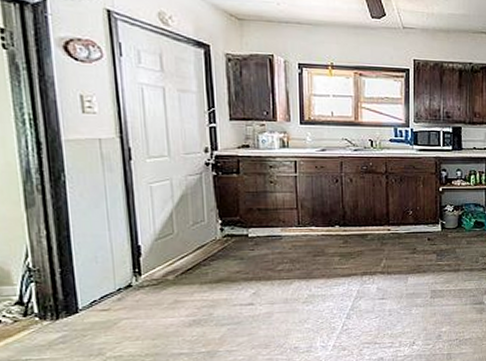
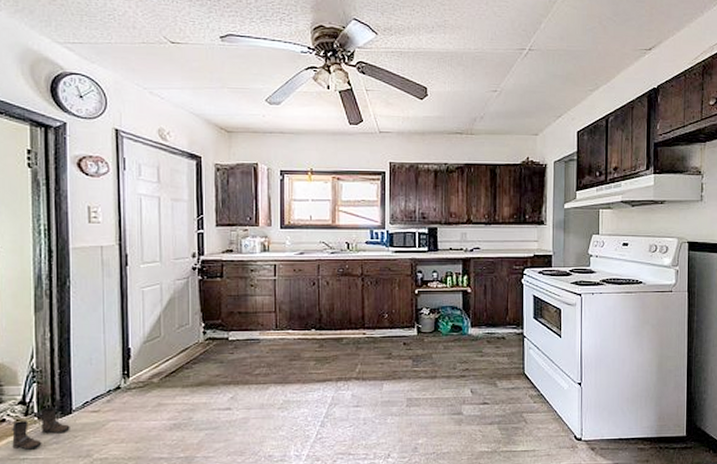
boots: none [10,306,78,351] -> present [12,406,70,450]

